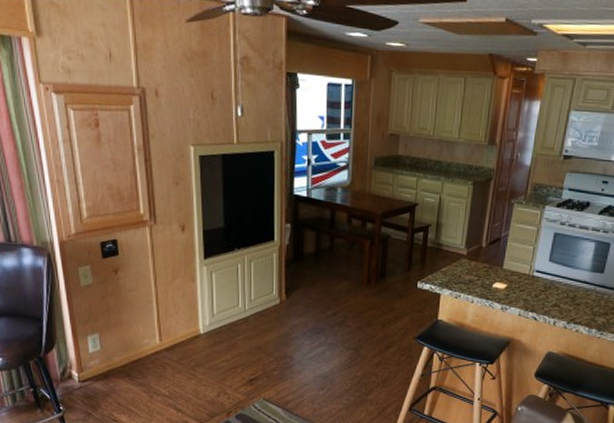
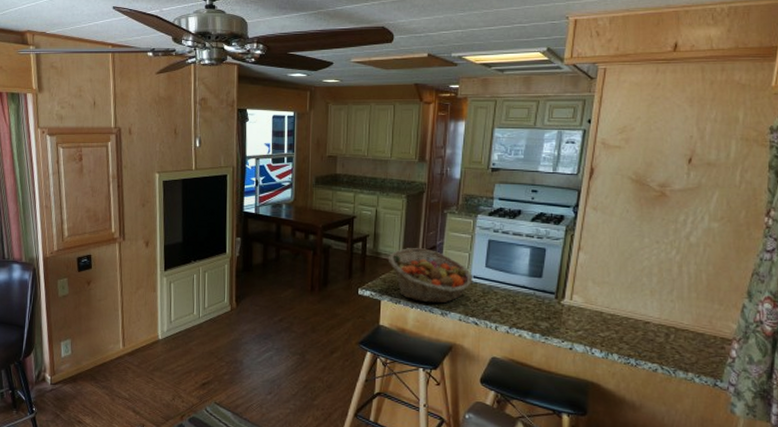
fruit basket: none [451,239,535,298] -> present [389,248,472,304]

